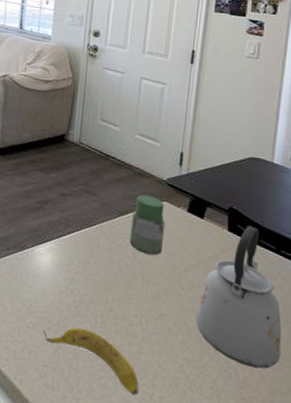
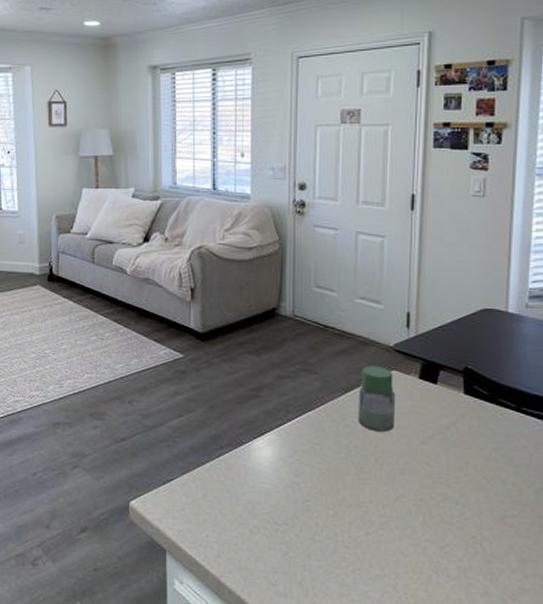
banana: present [42,327,139,396] -> none [268,524,381,589]
kettle: present [195,225,282,369] -> none [436,385,528,539]

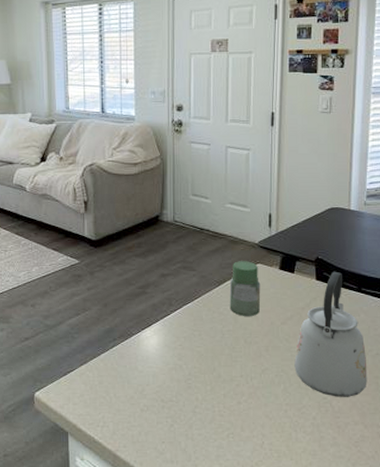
kettle: none [436,385,528,539] -> present [294,271,368,397]

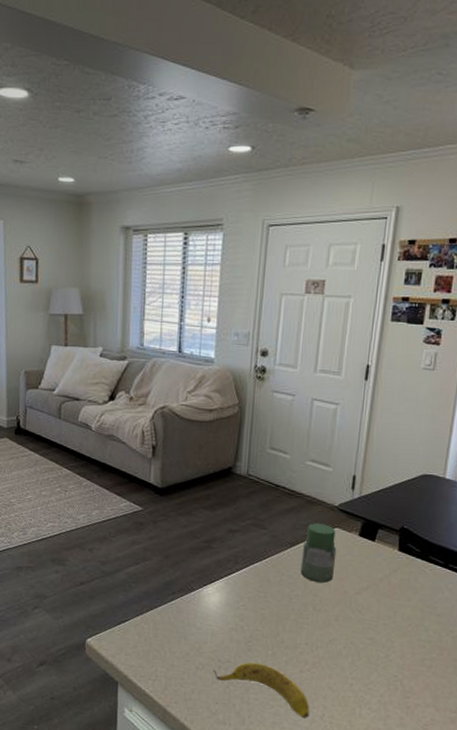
banana: none [156,399,250,449] -> present [212,662,310,719]
kettle: present [294,271,368,397] -> none [365,543,447,678]

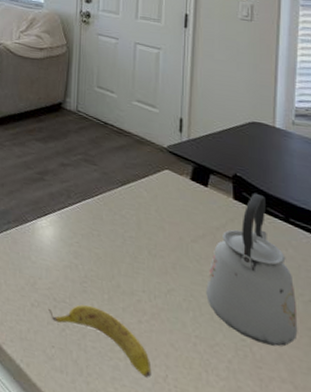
jar: present [300,523,337,583] -> none [133,163,169,227]
kettle: none [365,543,447,678] -> present [206,193,298,347]

